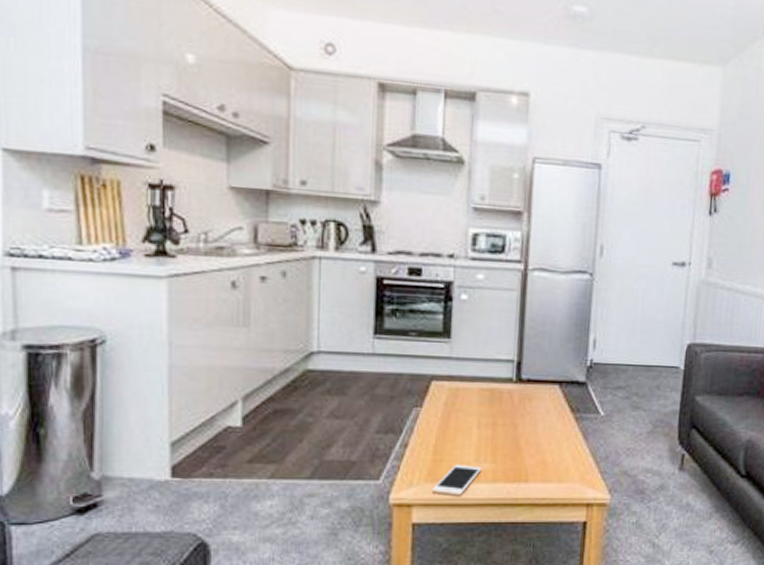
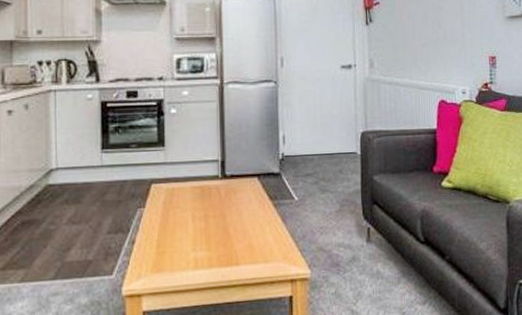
cell phone: present [431,465,482,496] -> none [157,255,199,283]

